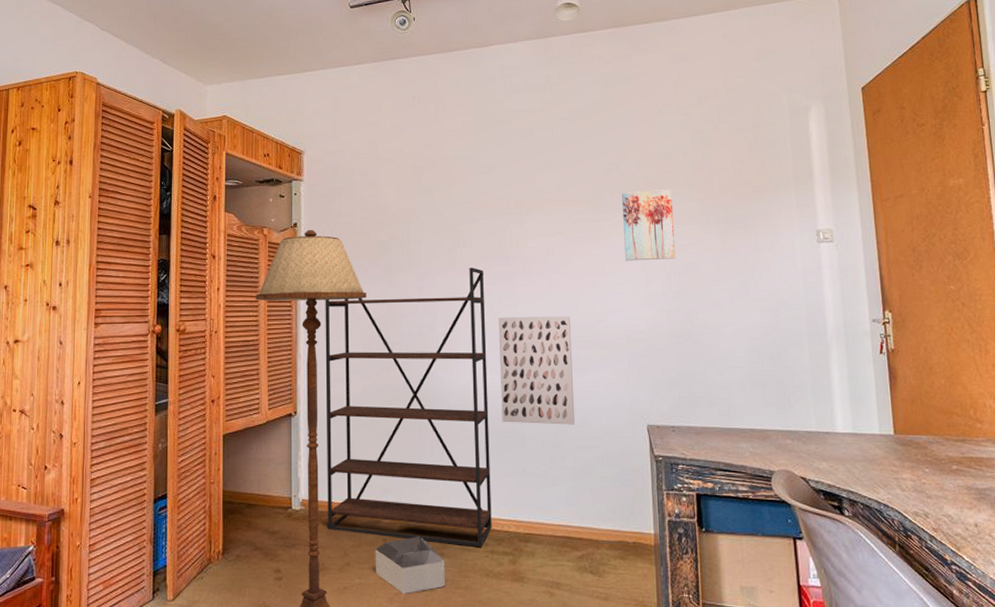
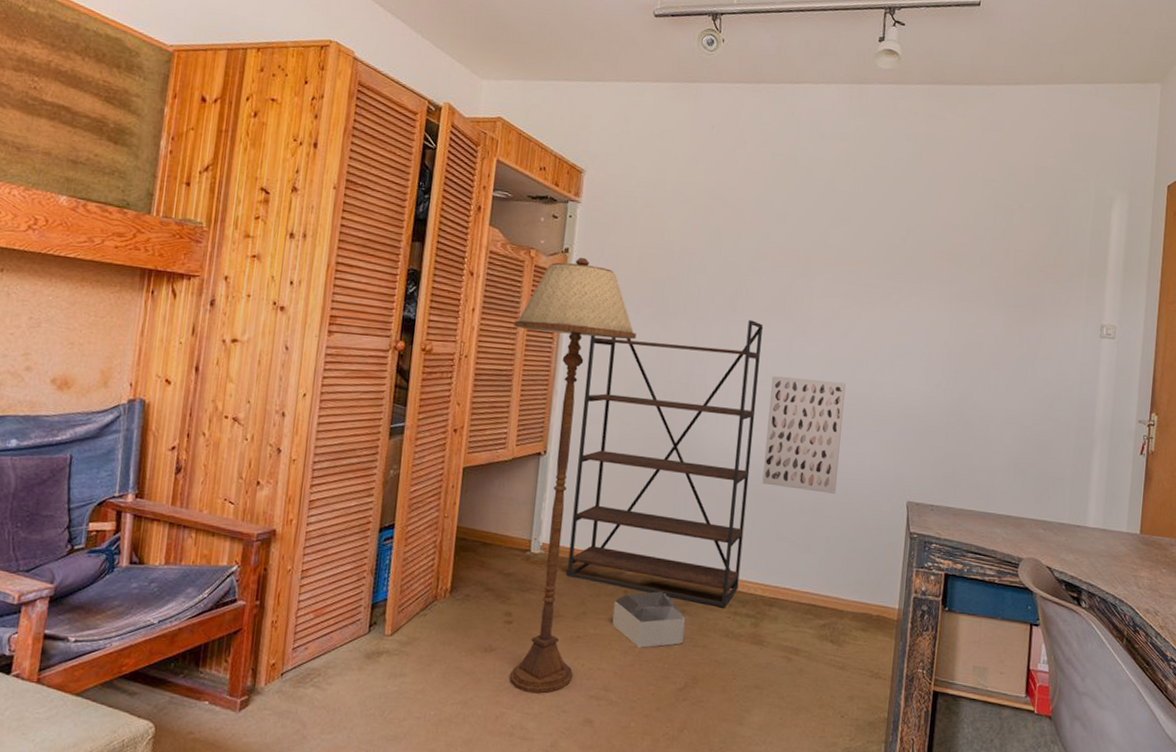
wall art: present [622,188,675,261] -> none [910,261,966,337]

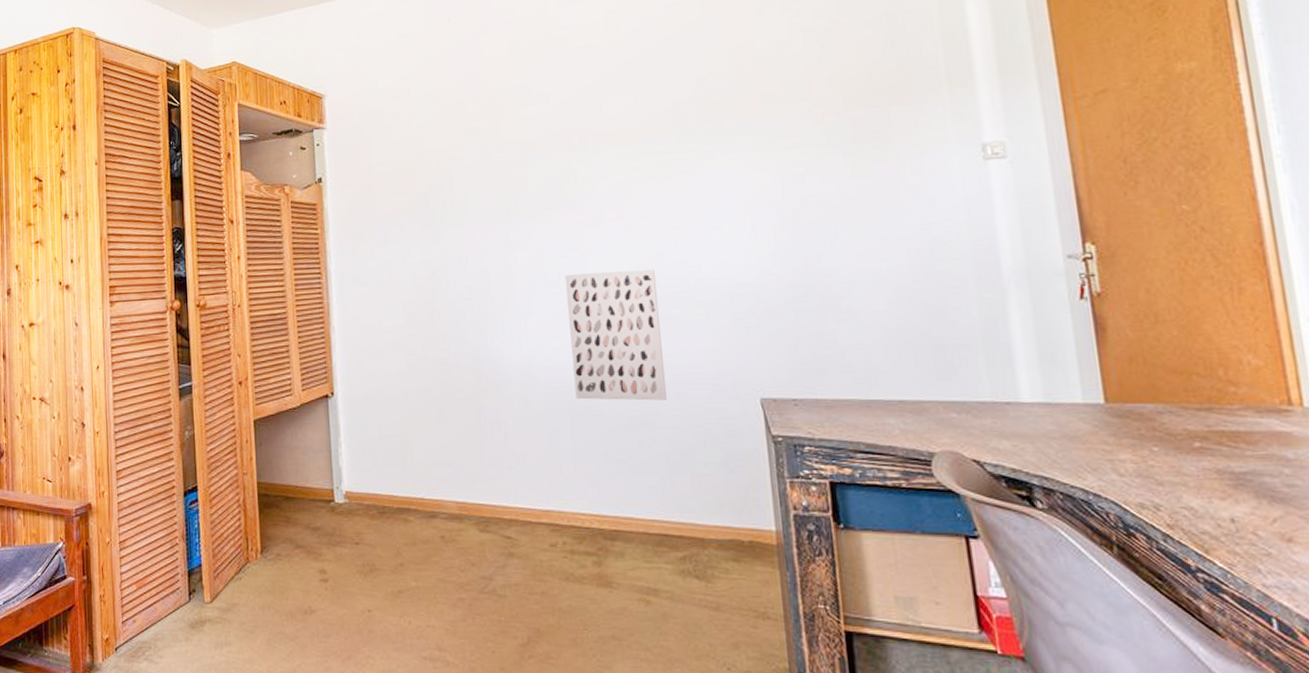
floor lamp: present [509,257,636,694] -> none [280,184,406,657]
bookshelf: present [566,320,764,608] -> none [358,217,570,547]
storage box: present [612,591,686,648] -> none [432,534,518,599]

